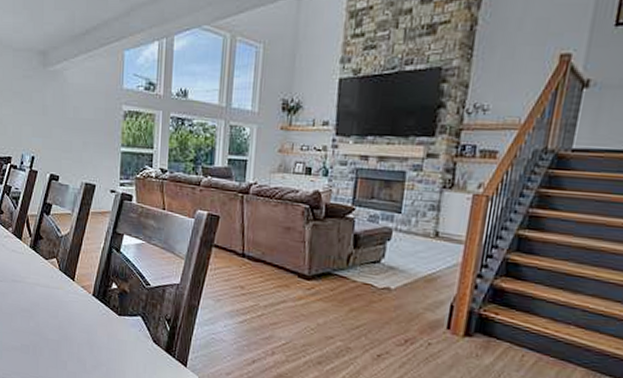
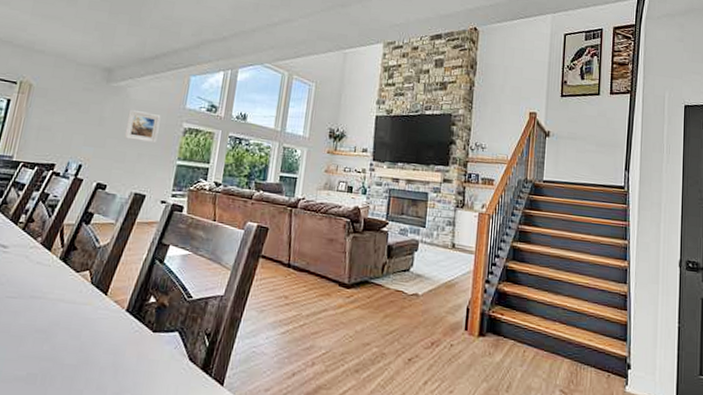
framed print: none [68,94,100,131] -> present [124,109,161,144]

